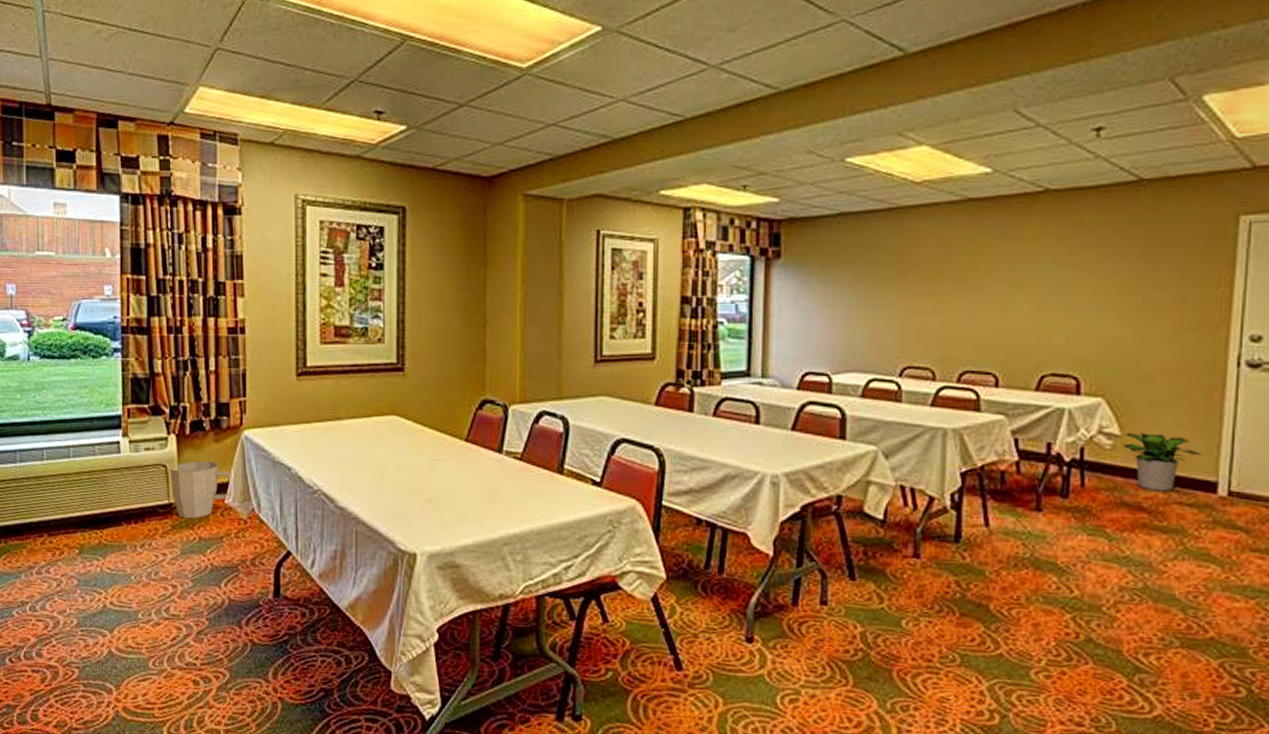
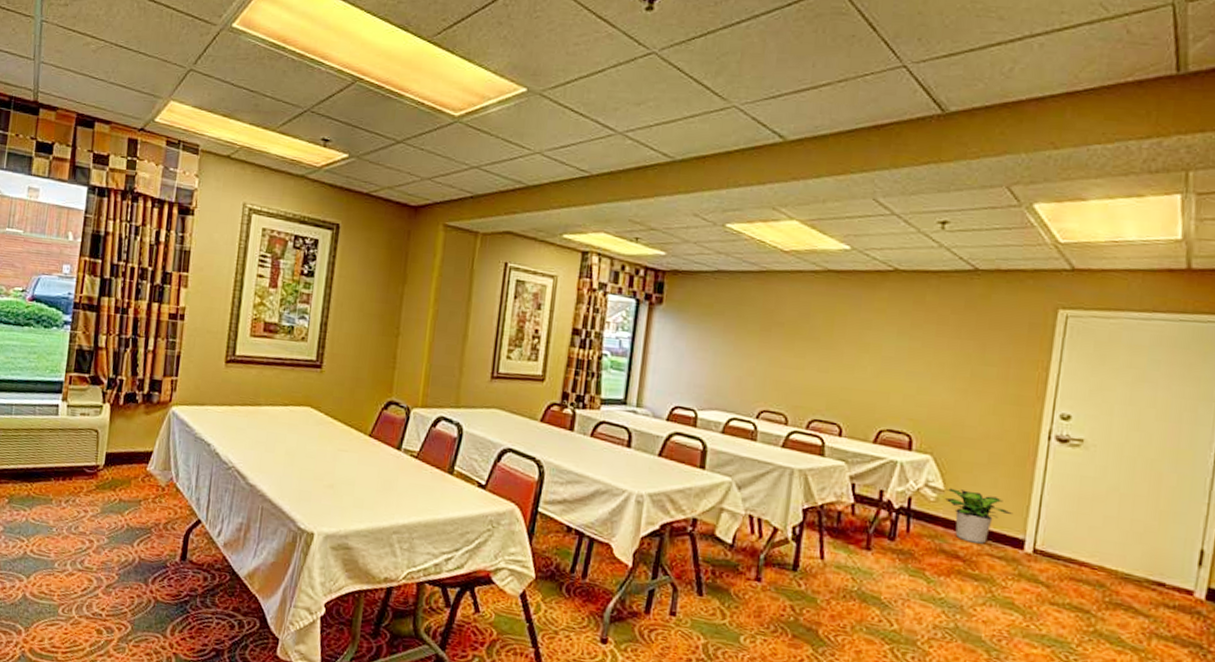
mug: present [171,461,231,519] -> none [100,429,156,482]

